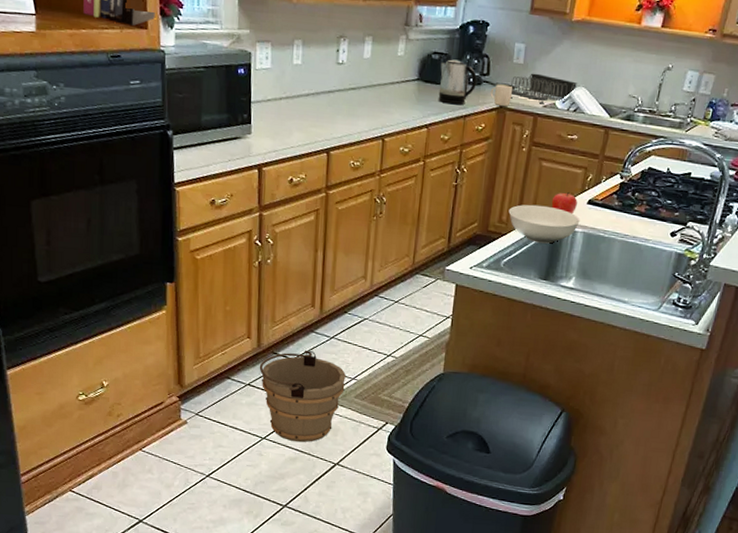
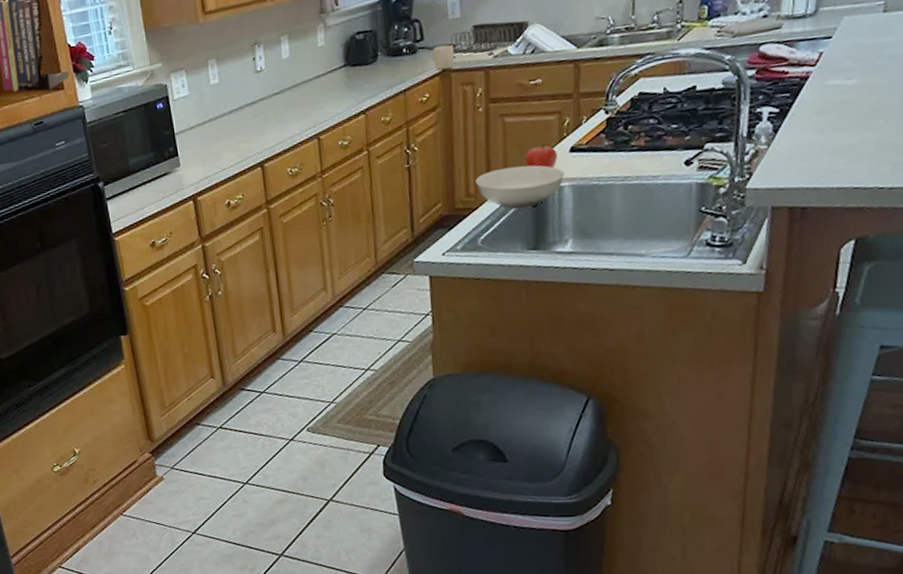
bucket: present [259,351,346,443] -> none [228,380,325,482]
kettle: present [438,59,478,105] -> none [367,33,412,83]

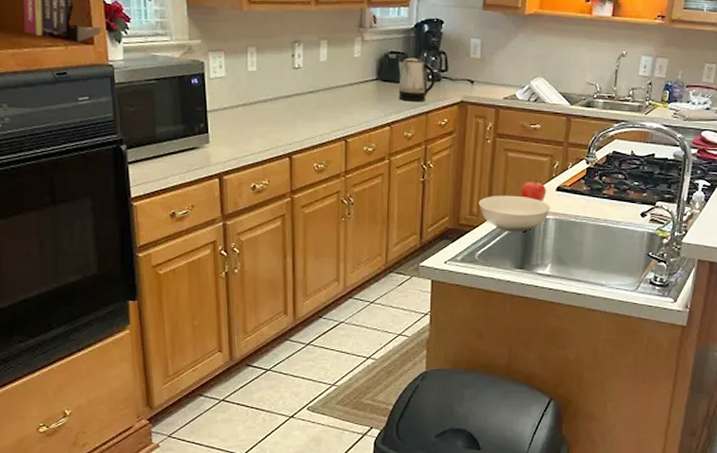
kettle: none [367,33,412,83] -> present [398,58,436,102]
mug: present [428,44,455,70] -> none [450,79,473,101]
dish rack: present [451,20,530,56] -> none [470,66,536,96]

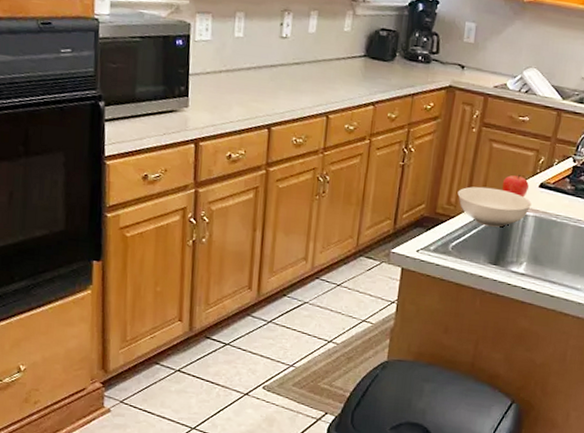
kettle: present [398,58,436,102] -> none [385,36,427,83]

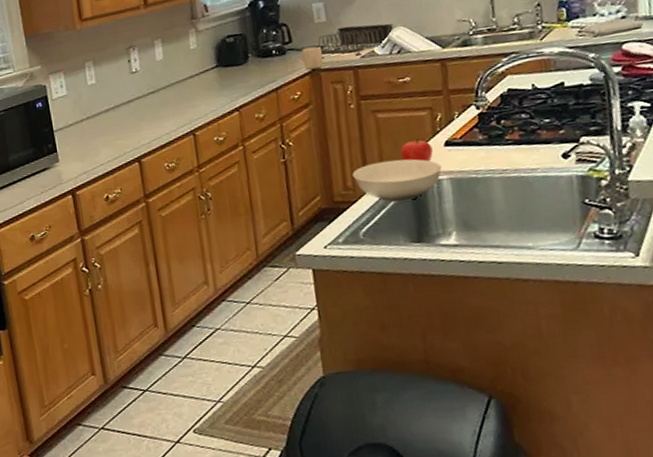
mug: none [439,63,464,87] -> present [297,46,323,70]
dish rack: none [461,52,530,85] -> present [318,23,394,56]

